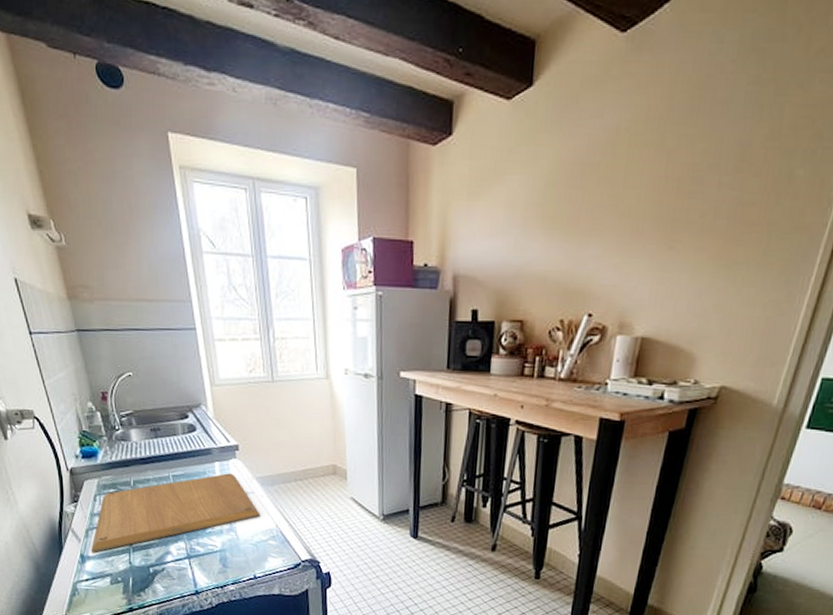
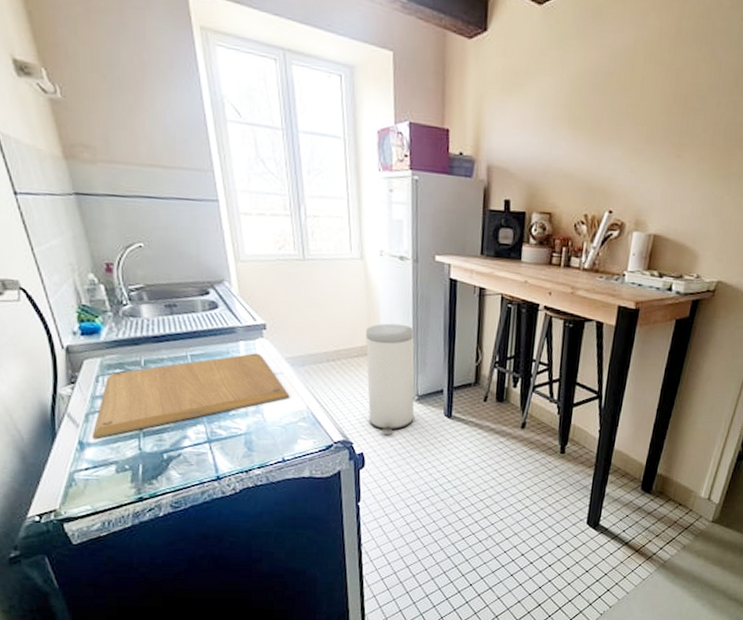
pedal bin: none [331,442,380,554] -> present [365,323,415,435]

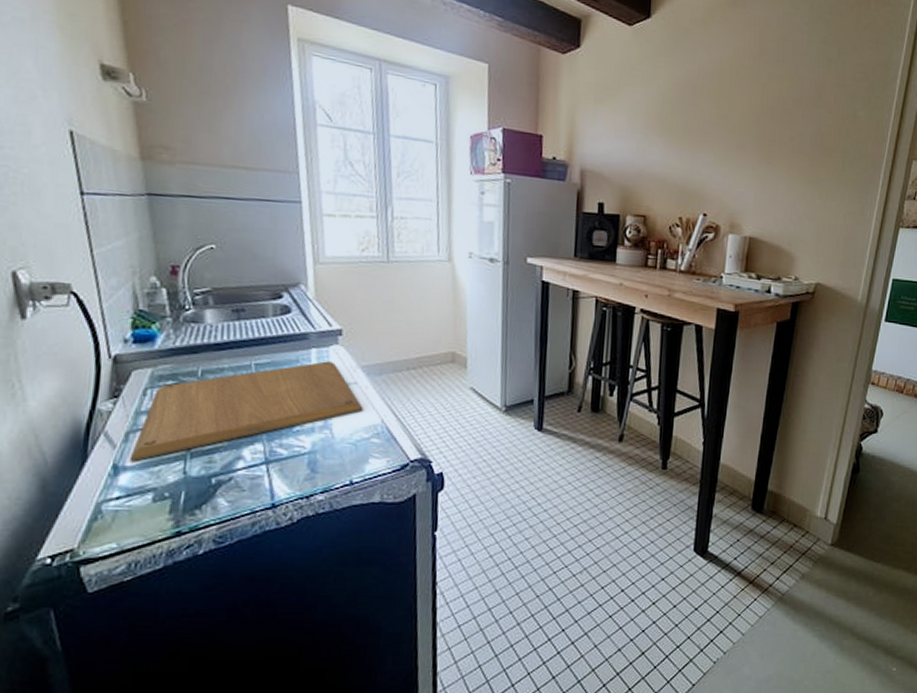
pedal bin: present [365,323,415,435] -> none [450,328,504,451]

